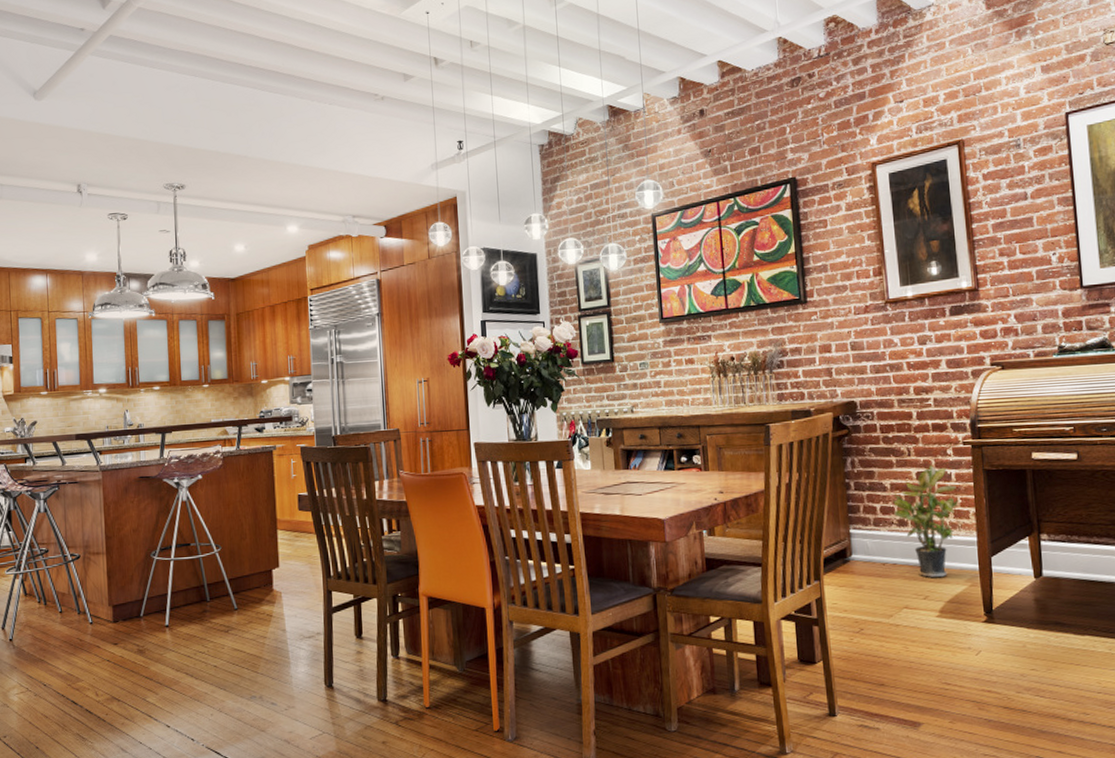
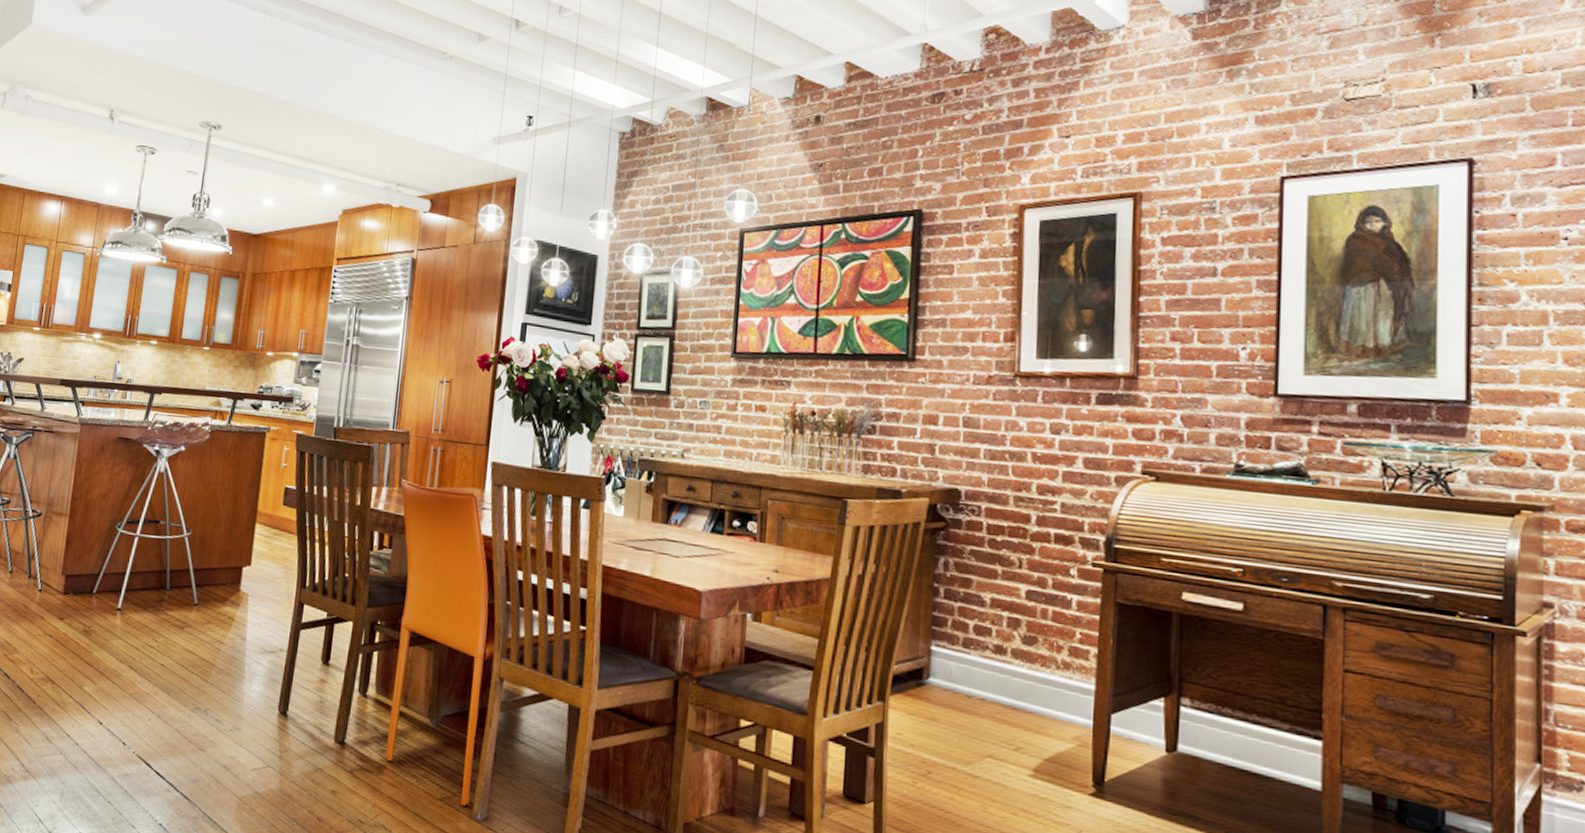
potted plant: present [893,465,959,578] -> none [991,585,1078,728]

